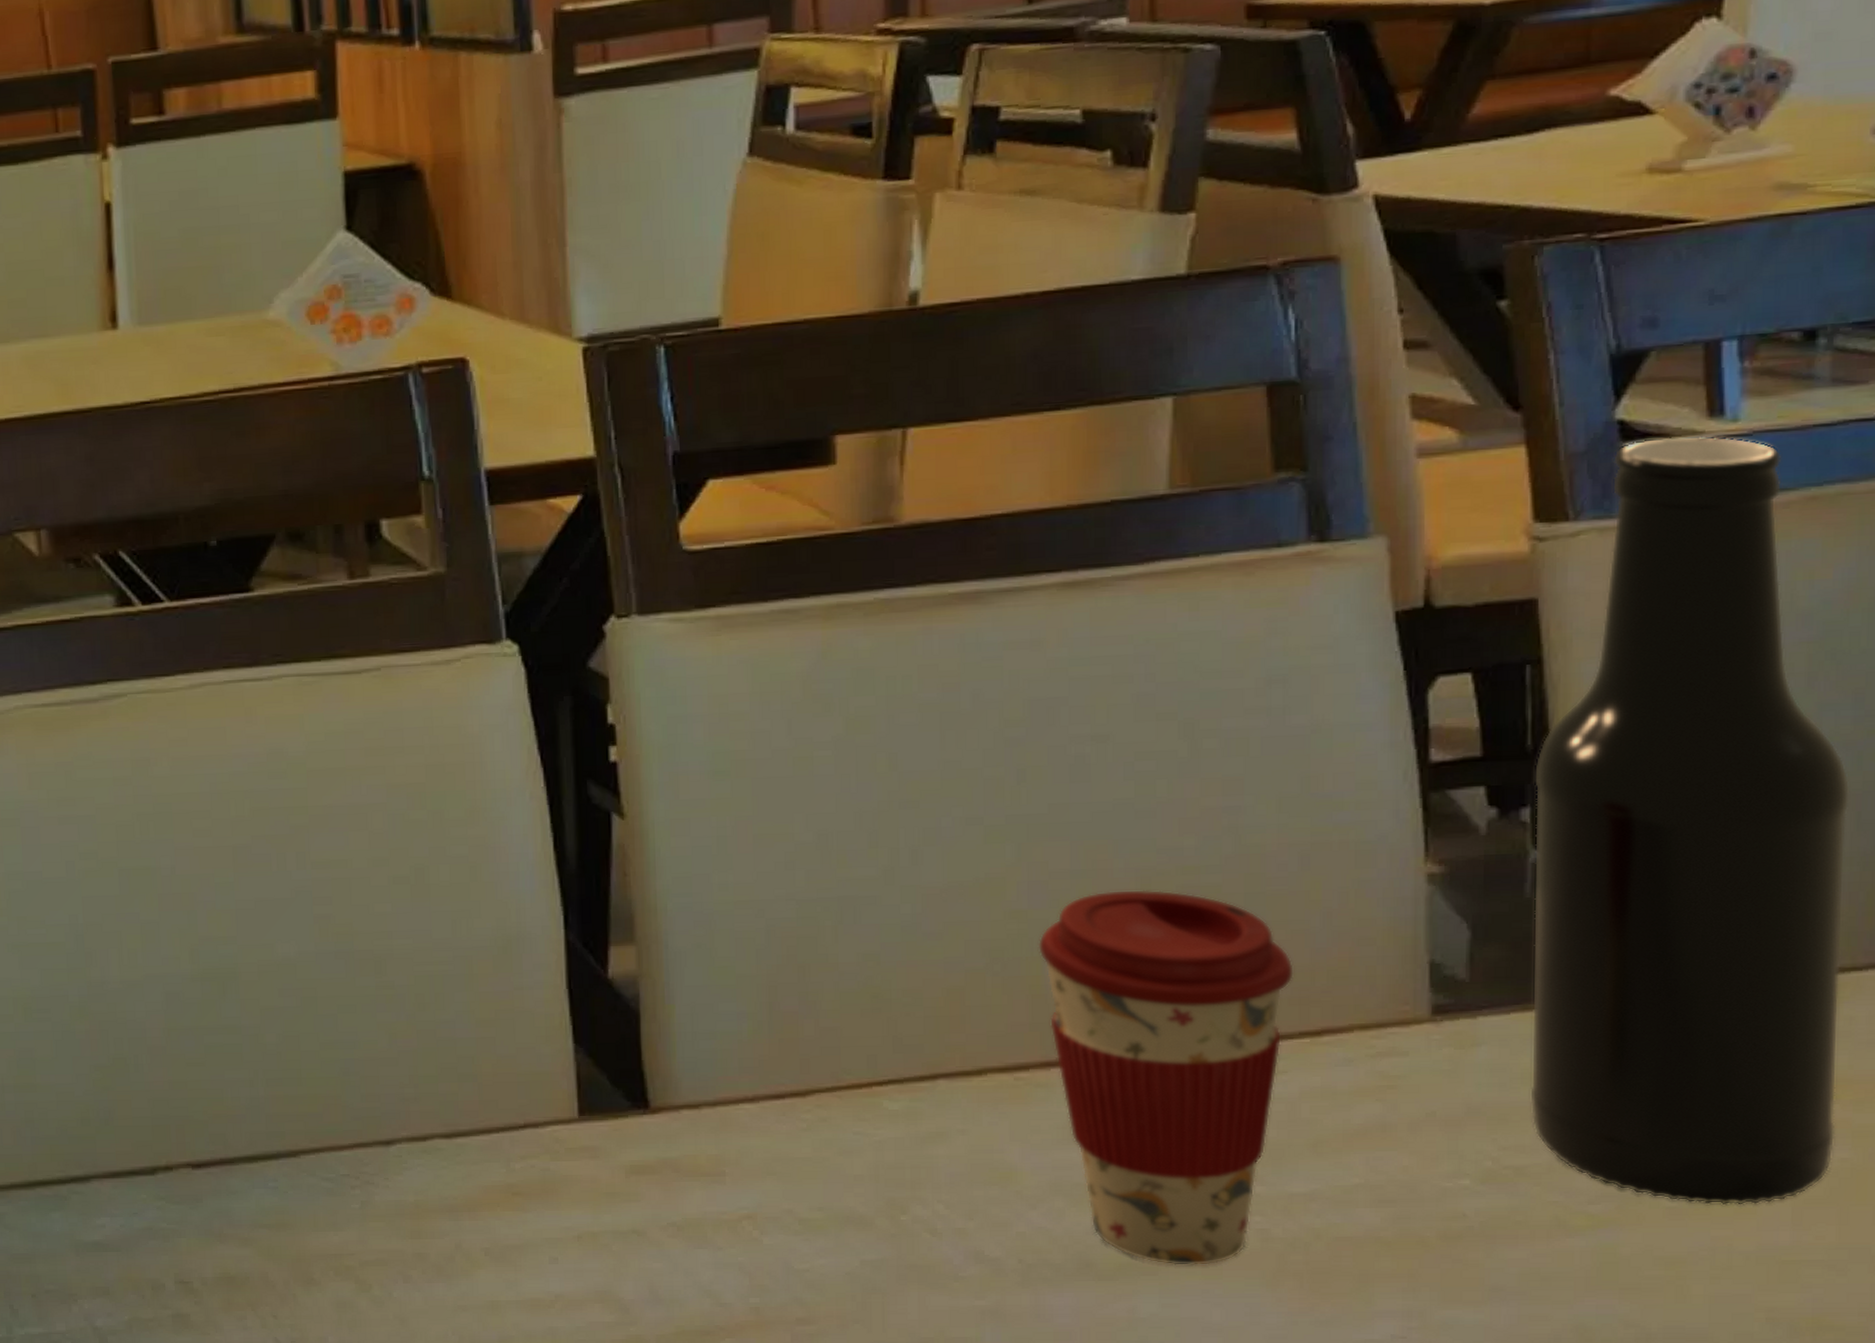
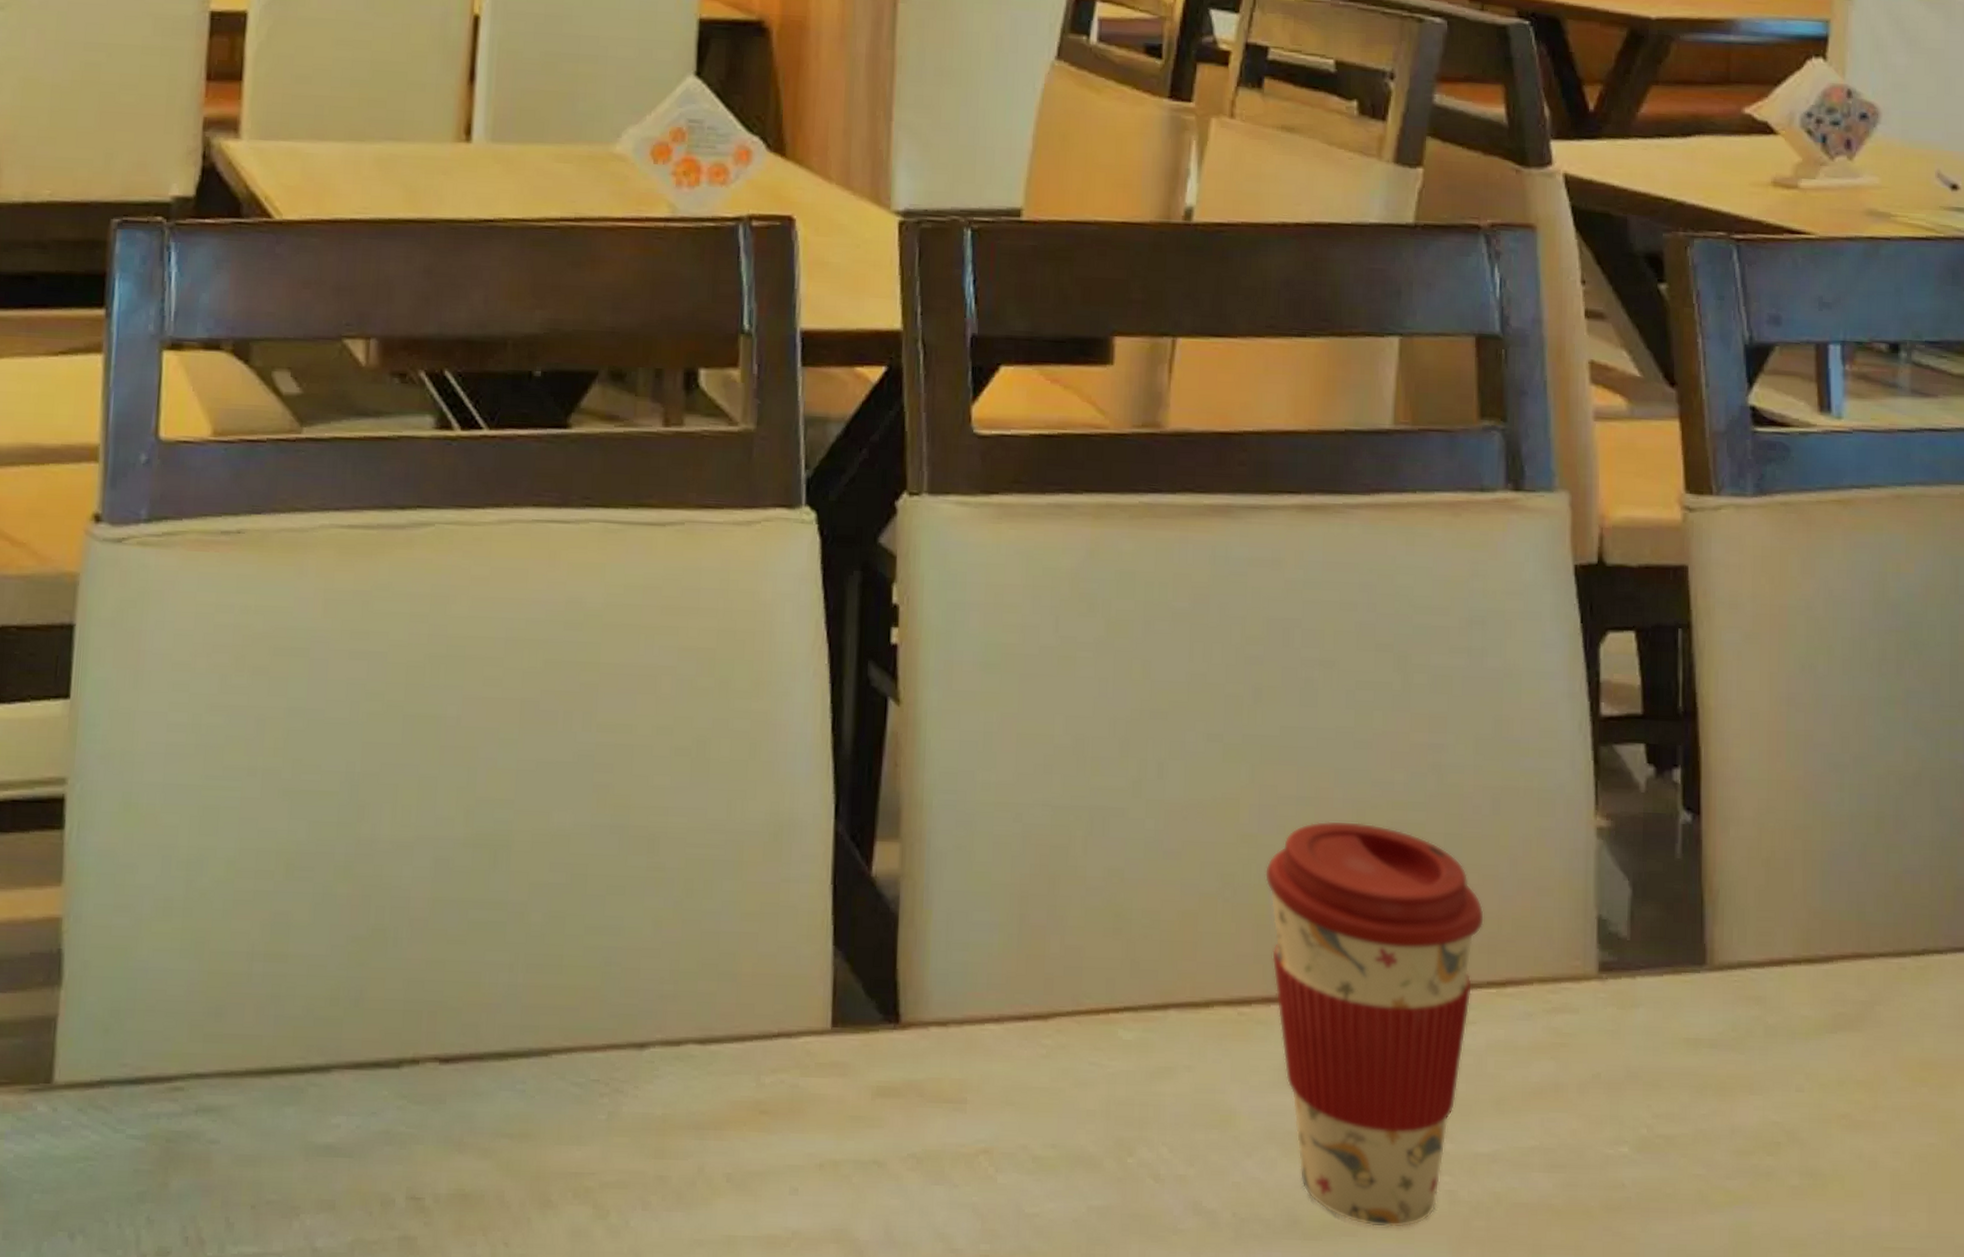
beer bottle: present [1529,436,1850,1206] -> none [1678,426,1931,1187]

